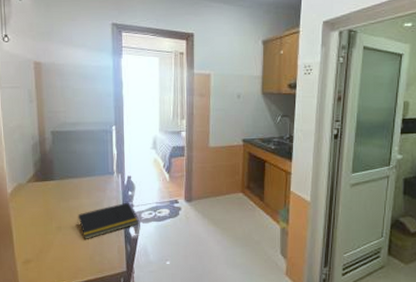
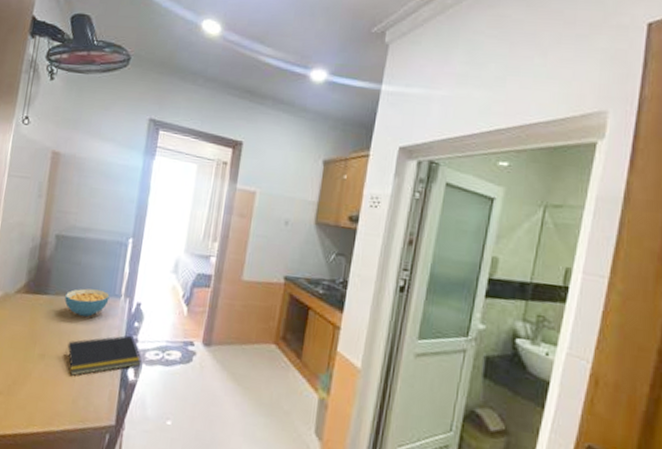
cereal bowl: none [68,171,105,193] -> present [64,288,110,317]

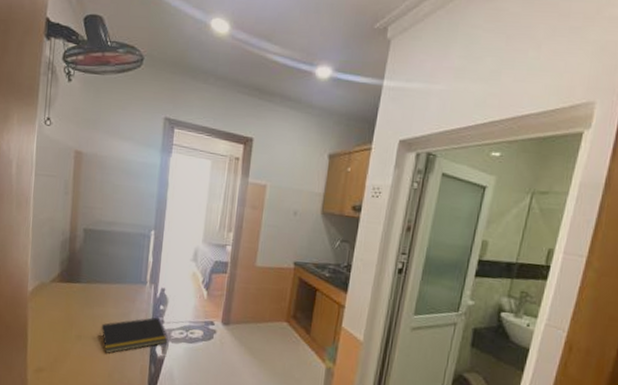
cereal bowl: present [64,288,110,317] -> none [96,276,136,302]

